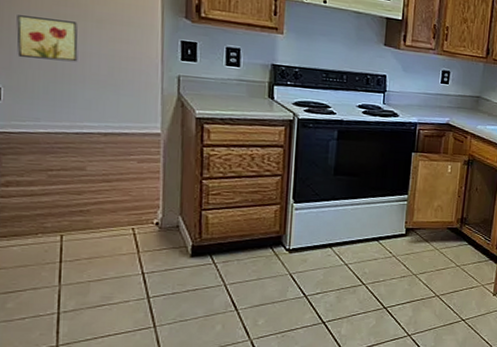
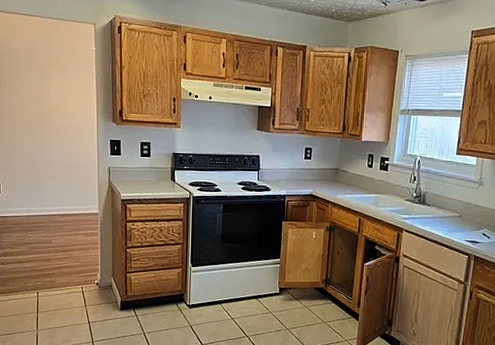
wall art: present [16,15,78,62] -> none [9,130,45,162]

